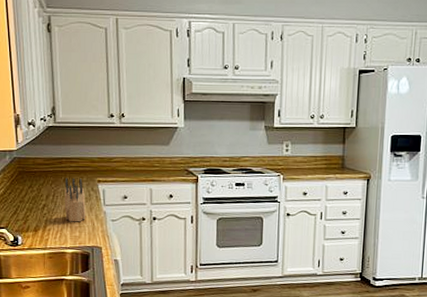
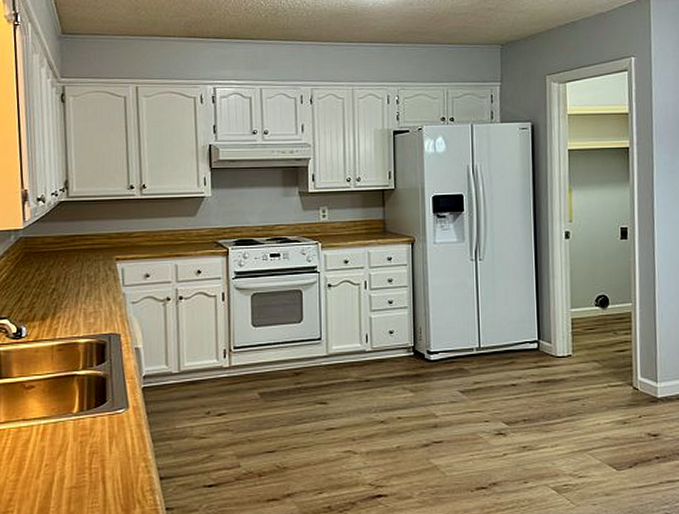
knife block: present [64,177,86,222] -> none [77,257,102,307]

